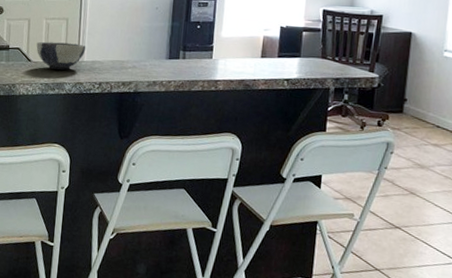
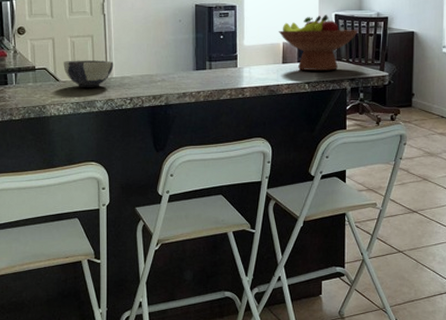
fruit bowl: none [260,9,348,68] -> present [278,15,359,71]

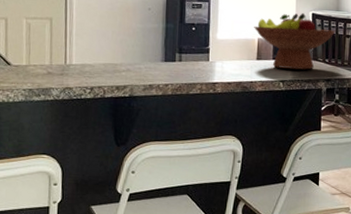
bowl: present [63,60,114,87] -> none [16,43,74,74]

